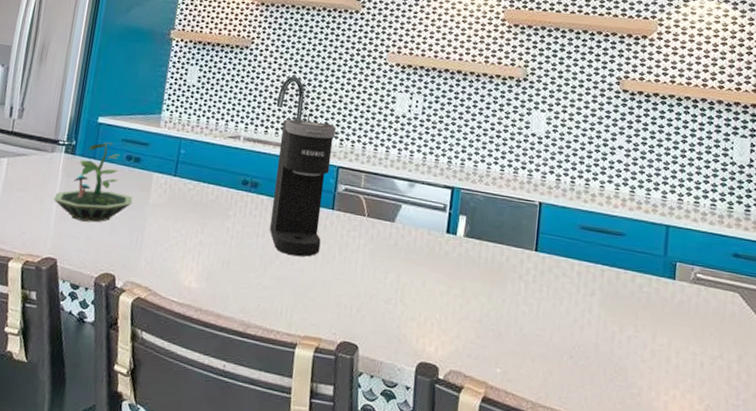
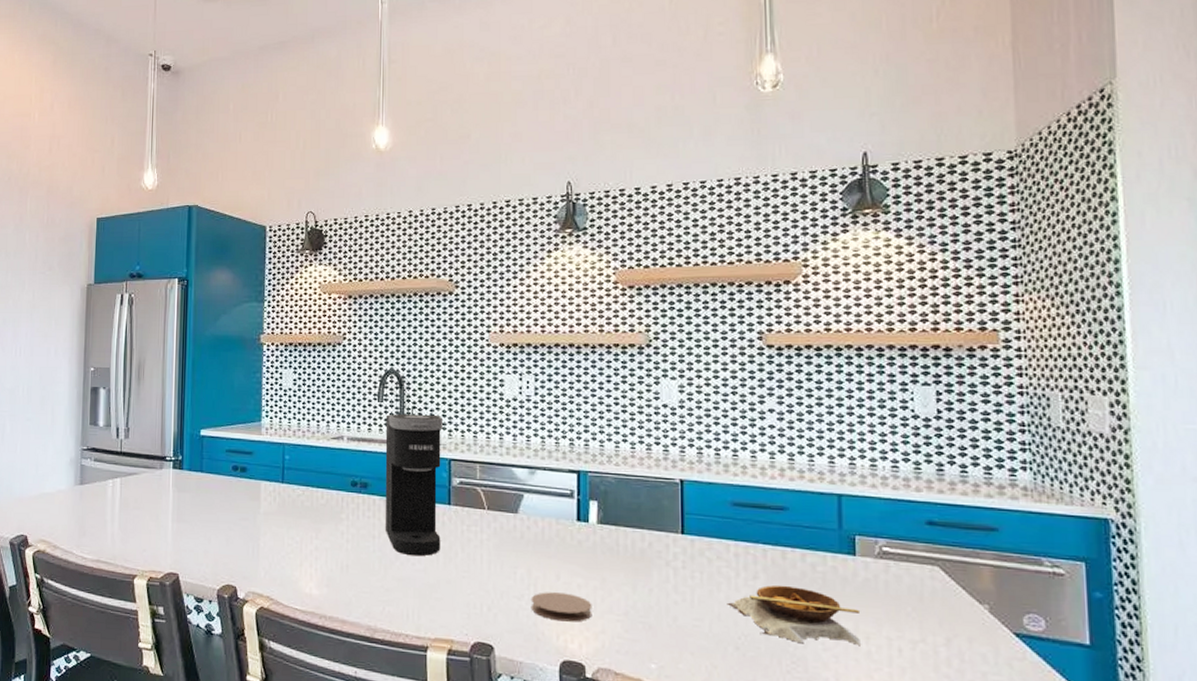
terrarium: present [54,142,133,223] -> none [168,454,244,535]
coaster: none [396,297,451,327] -> present [531,592,592,622]
soup bowl: none [566,302,675,359] -> present [727,585,861,645]

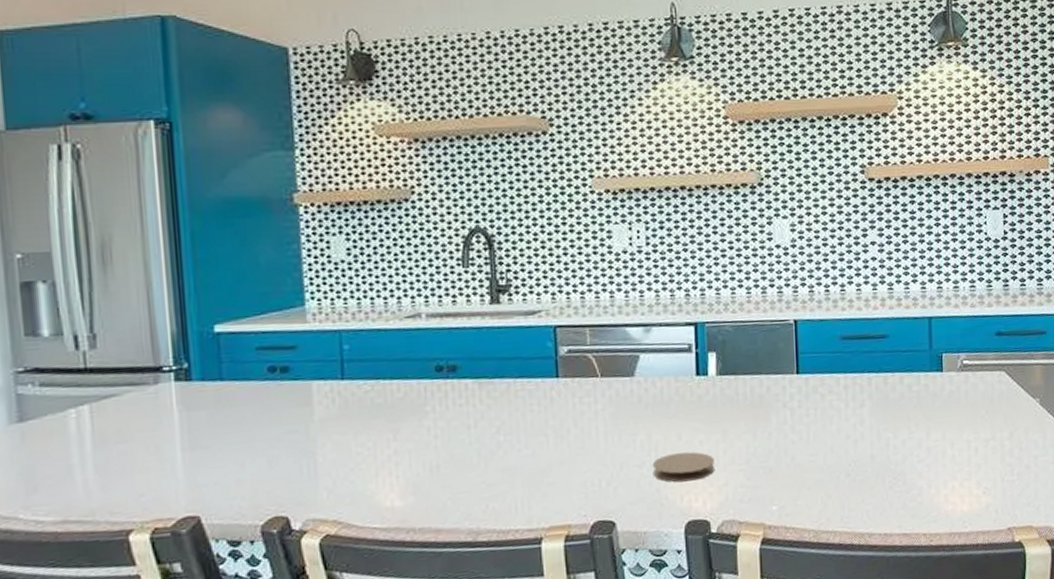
coffee maker: present [384,413,442,557] -> none [473,276,550,442]
soup bowl: present [727,585,861,645] -> none [838,408,947,459]

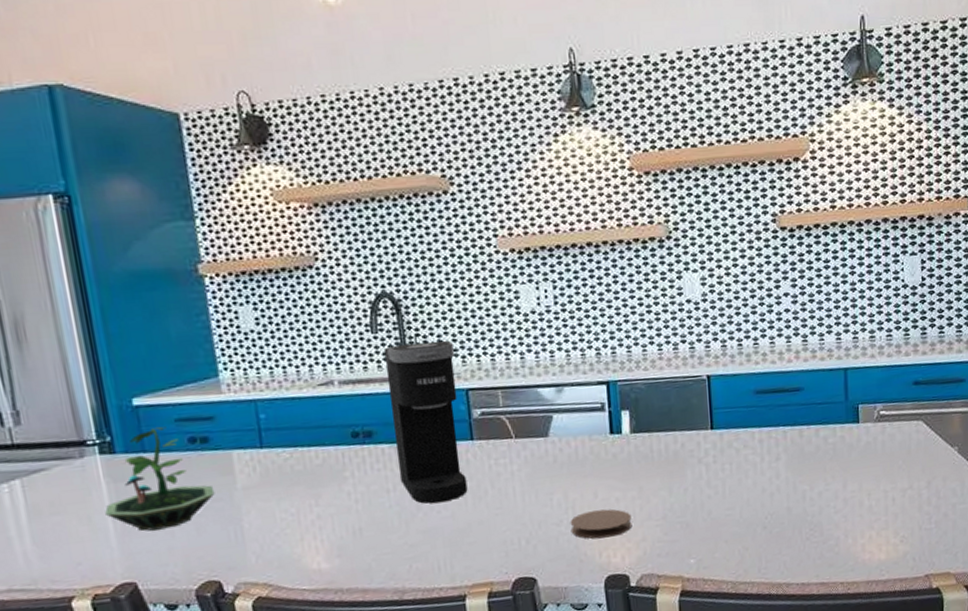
terrarium: none [174,355,291,463] -> present [105,426,215,531]
coffee maker: none [473,276,550,442] -> present [383,340,468,504]

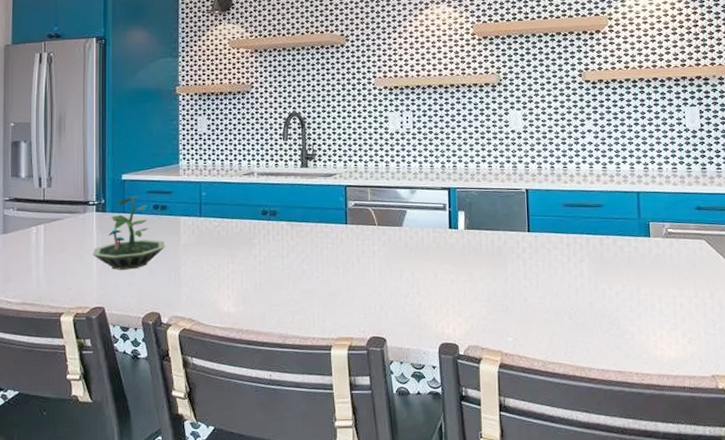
coffee maker: present [383,340,468,504] -> none [290,149,340,270]
coaster: present [570,509,632,539] -> none [414,288,463,312]

